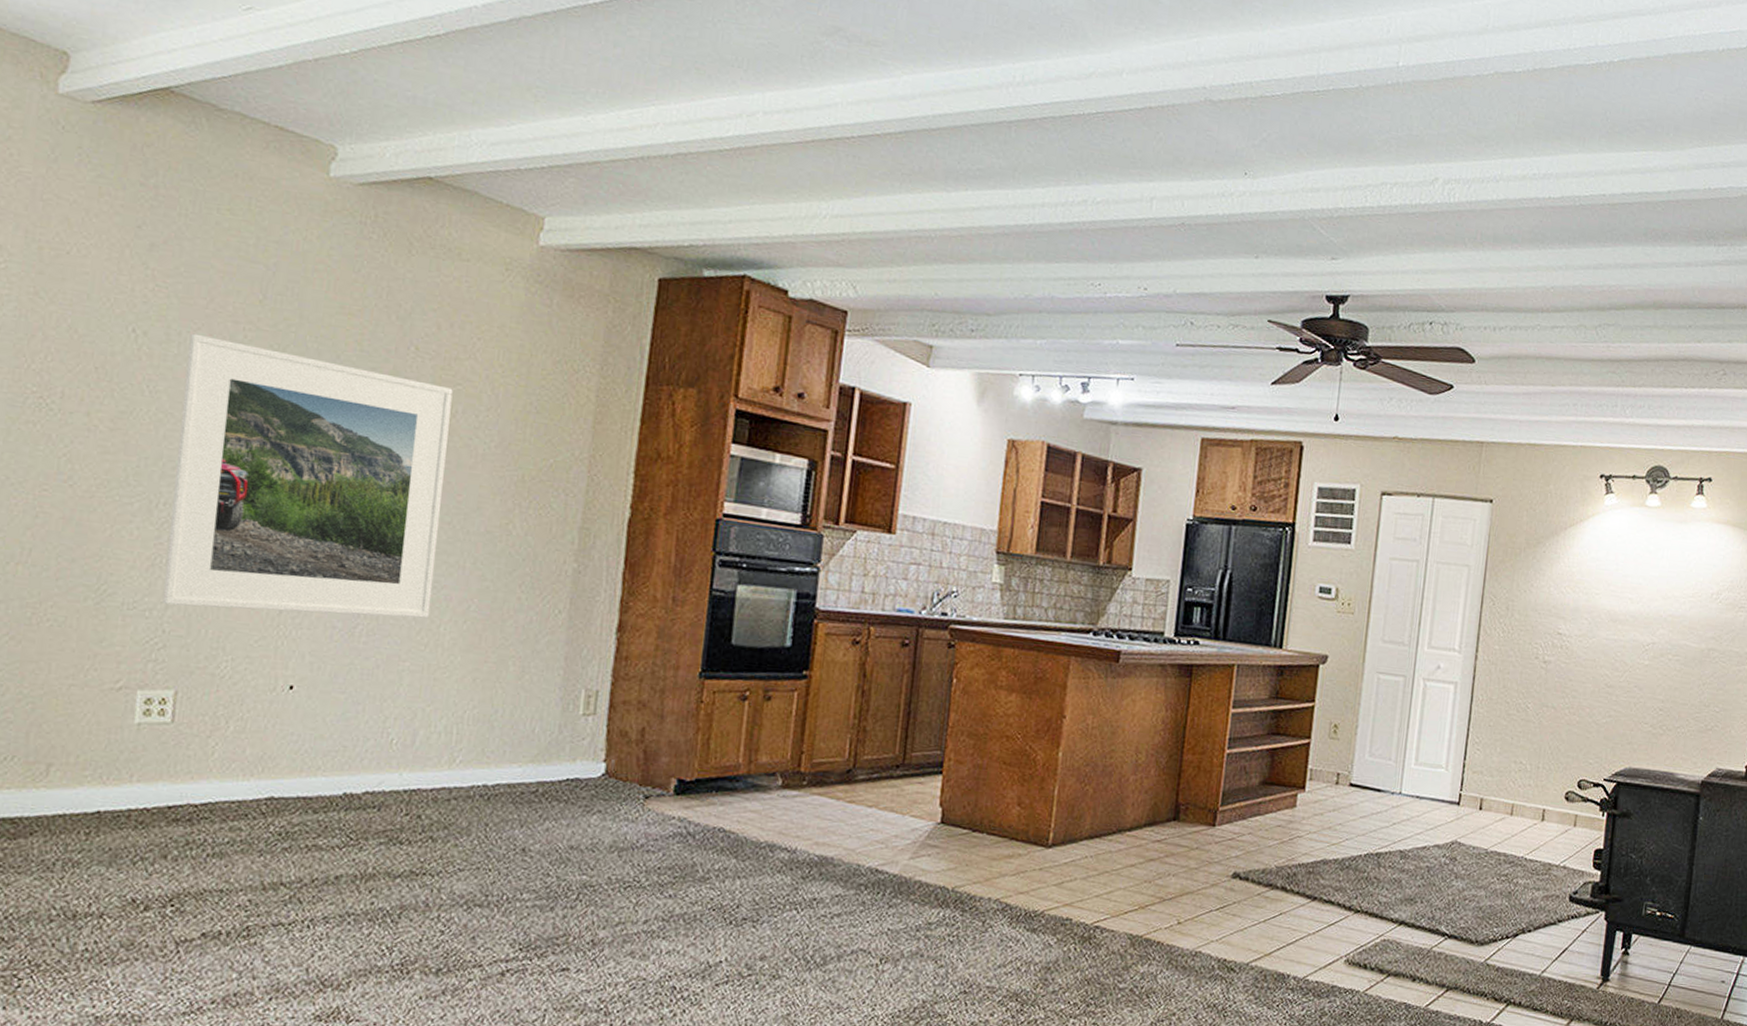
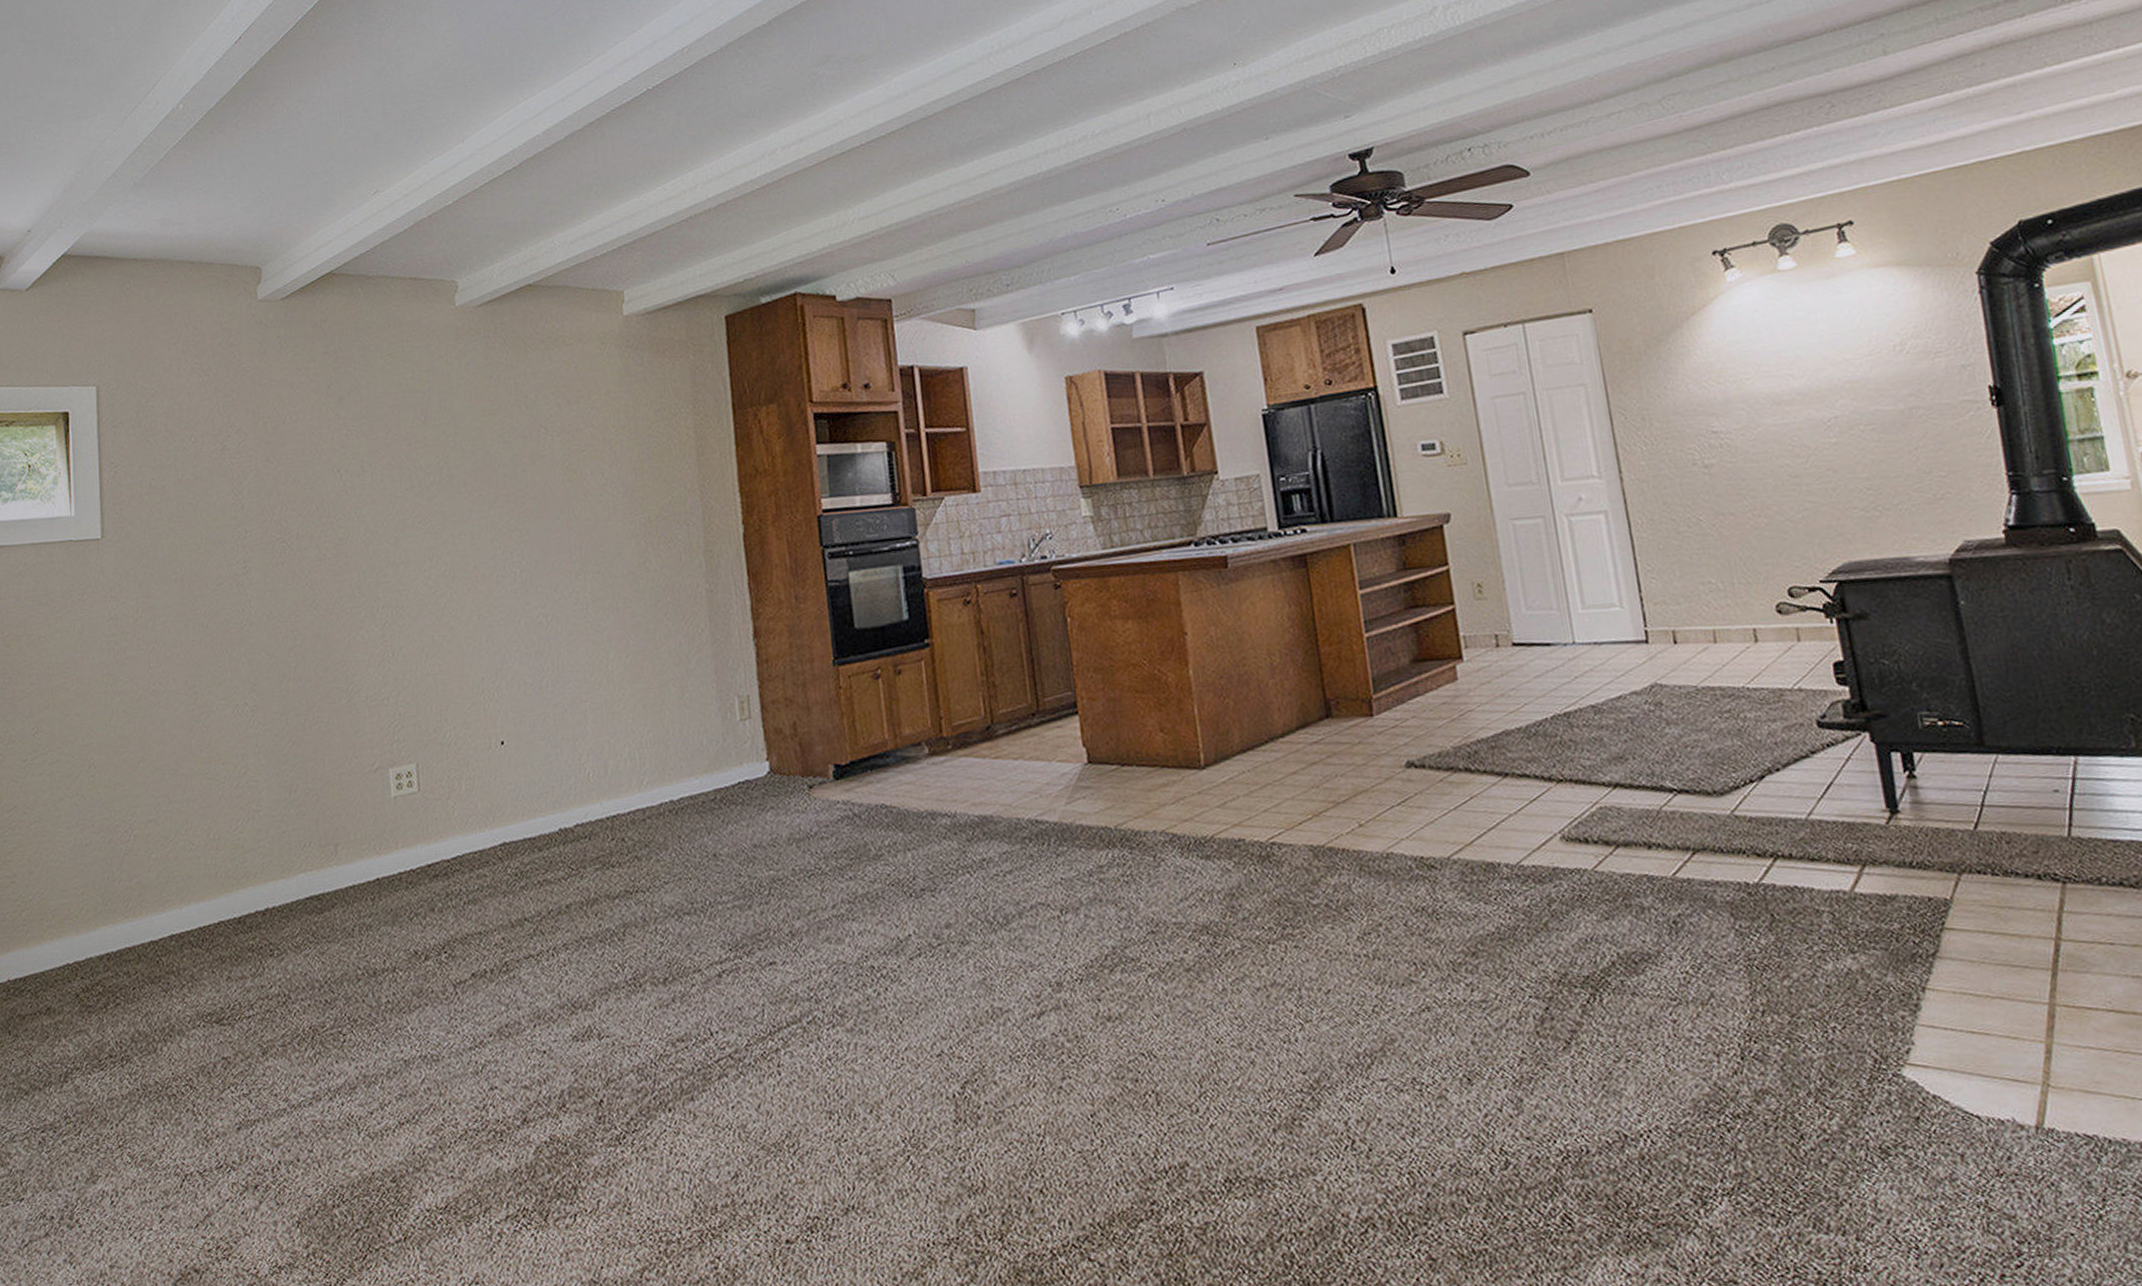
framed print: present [162,333,453,619] -> none [378,455,598,692]

